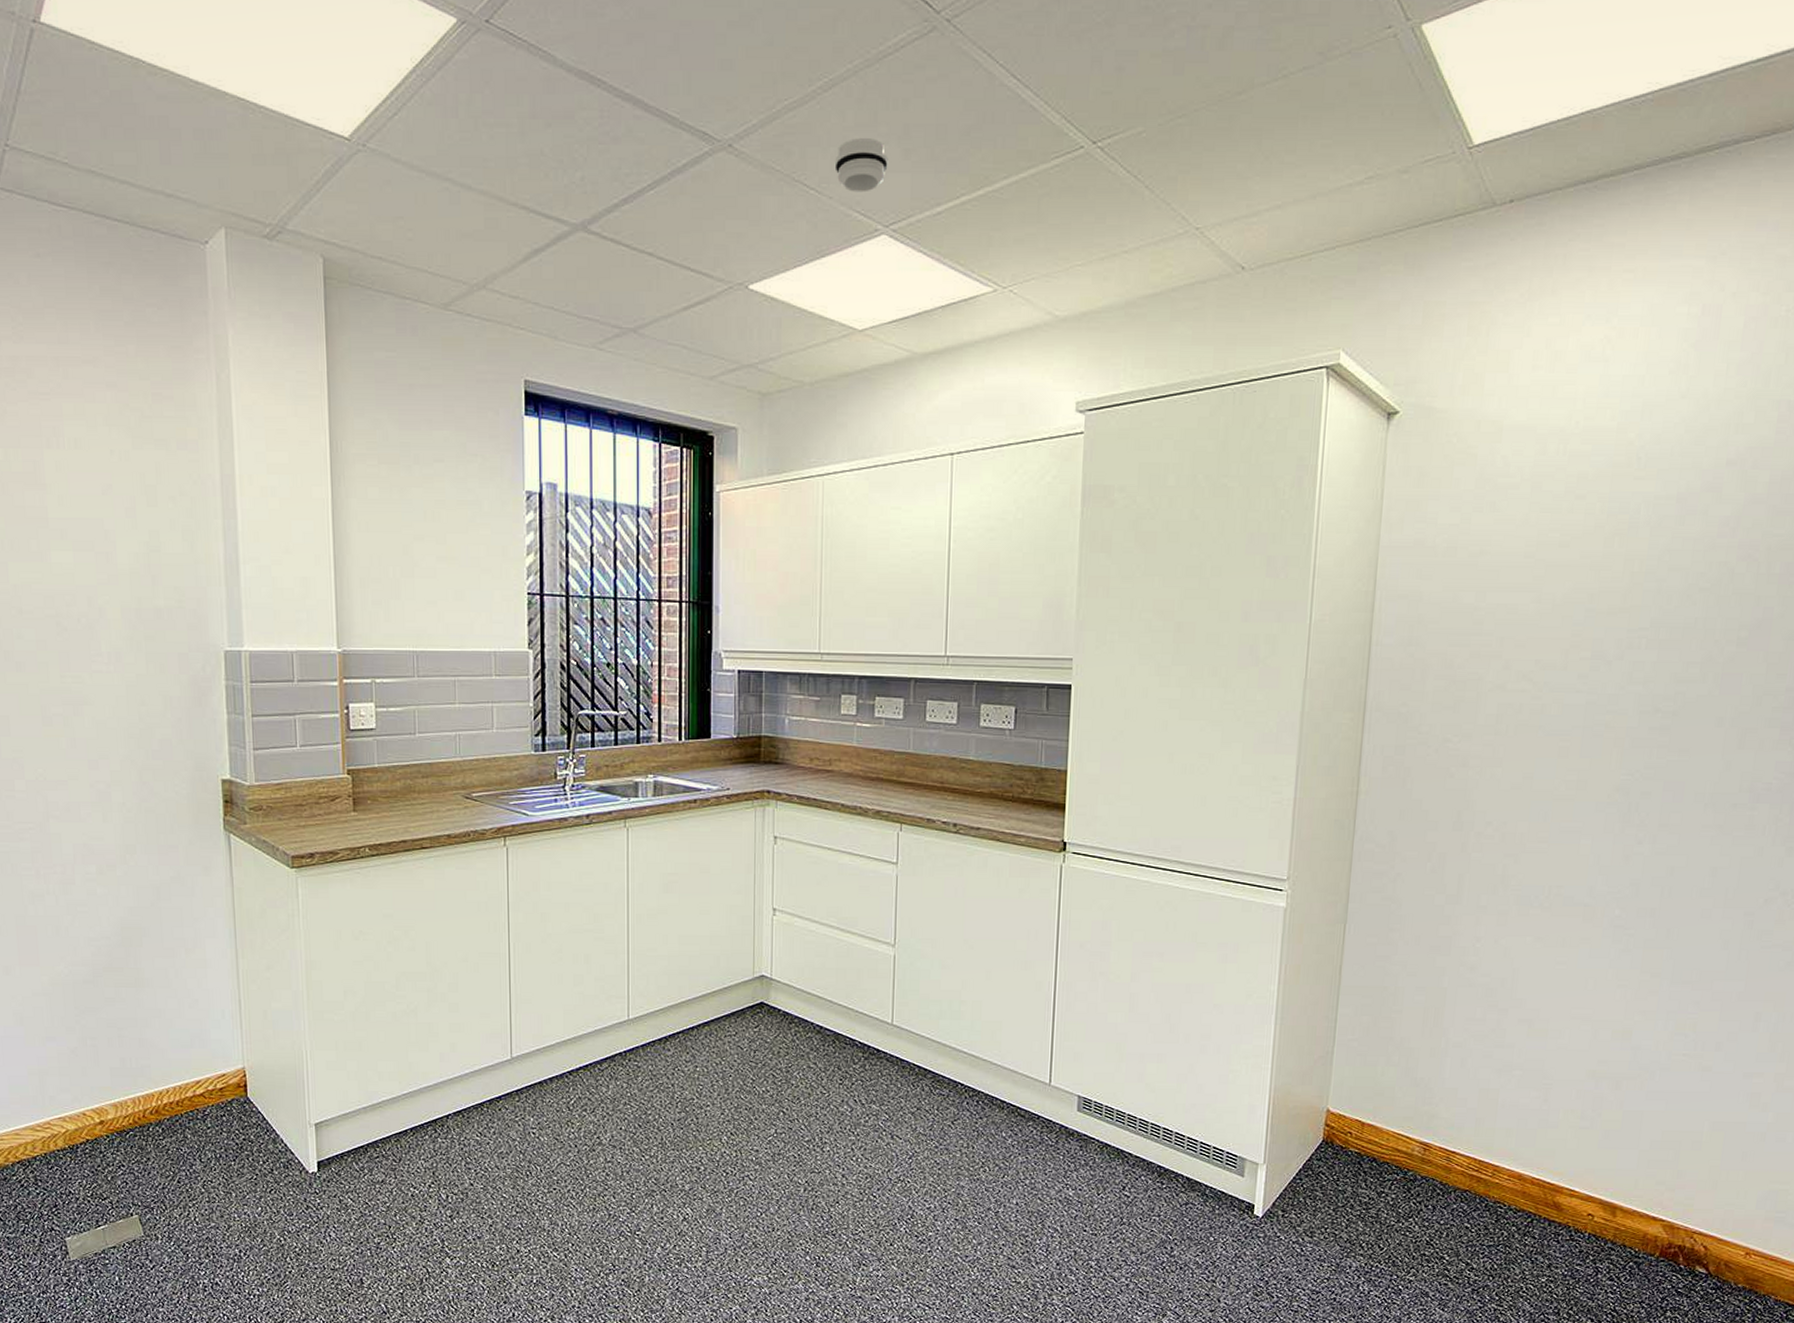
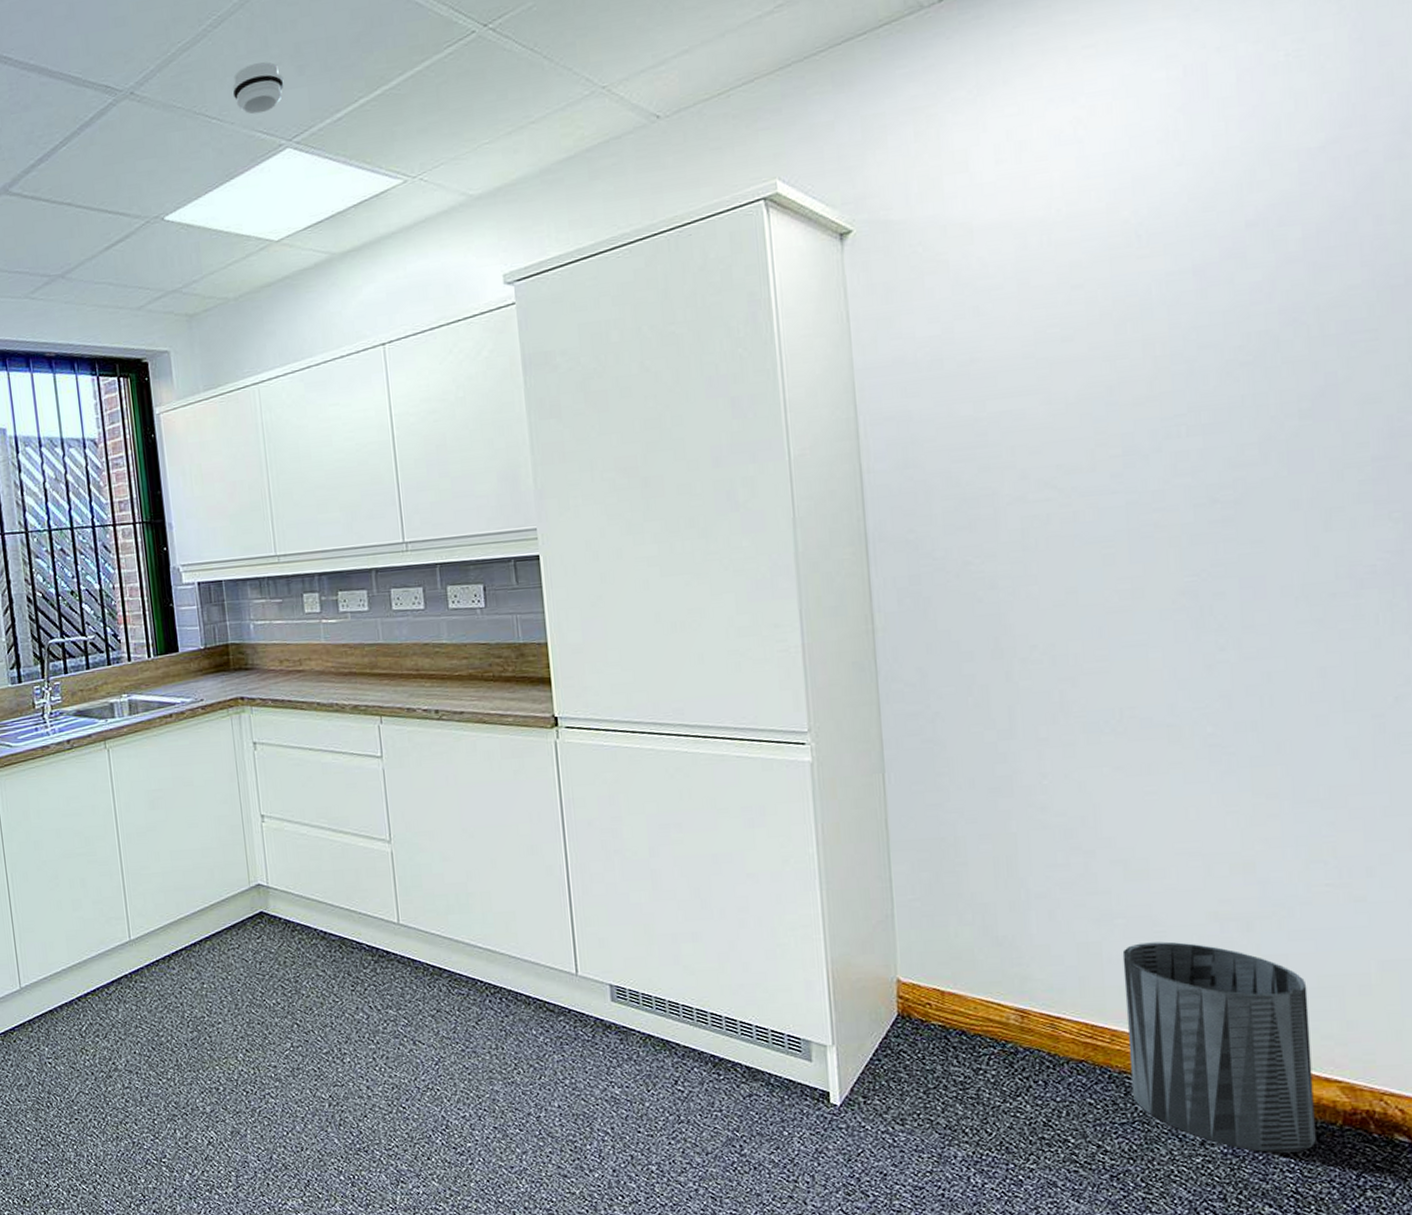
trash can: none [1502,1093,1653,1278] -> present [1122,941,1316,1154]

